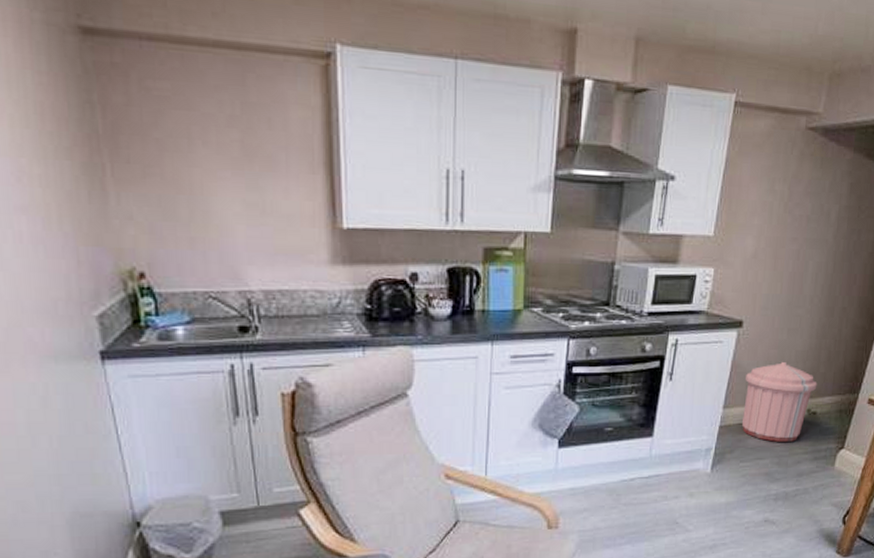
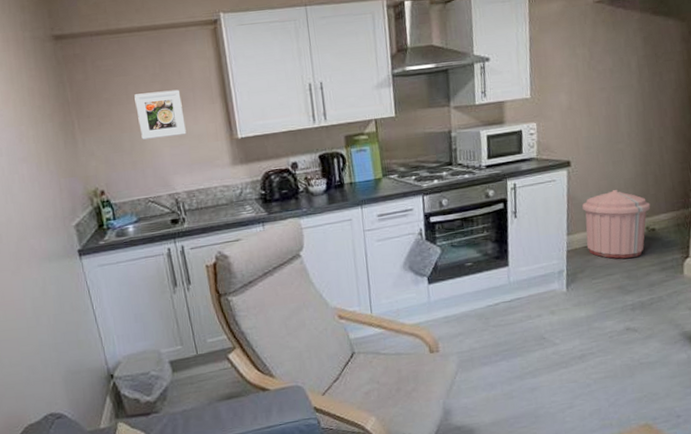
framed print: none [200,140,271,211] -> present [134,89,187,140]

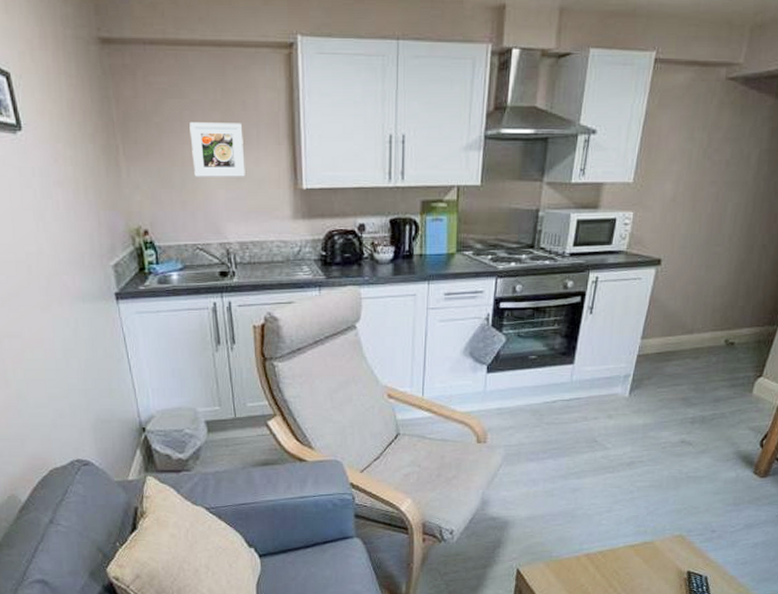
trash can: present [582,189,651,259] -> none [659,295,736,371]

